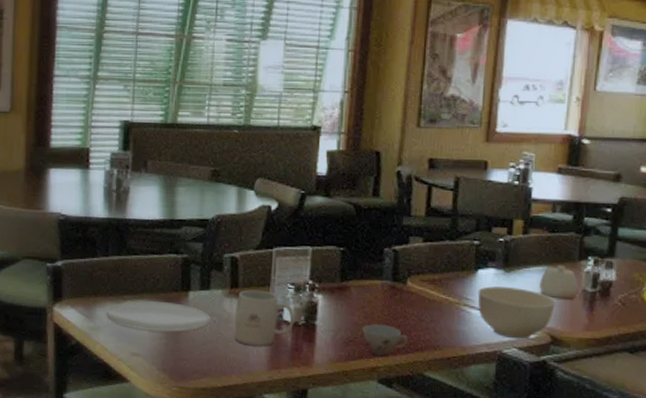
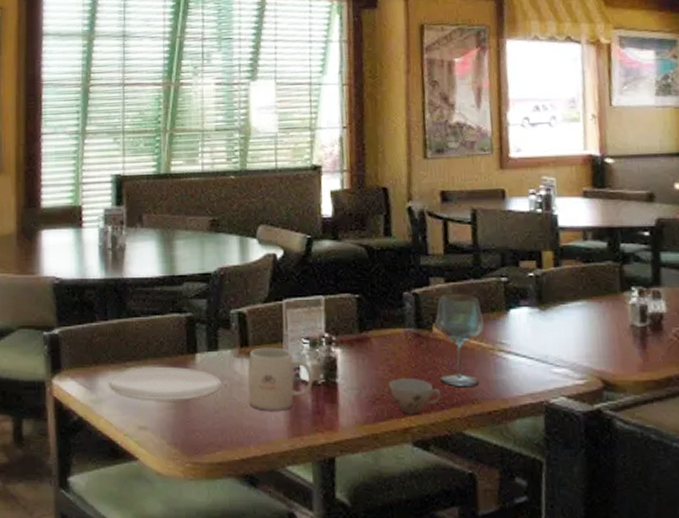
wine glass: none [409,251,454,335] -> present [435,293,485,388]
bowl: present [477,286,556,339] -> none [512,327,603,386]
sugar bowl: present [539,265,578,299] -> none [580,298,626,336]

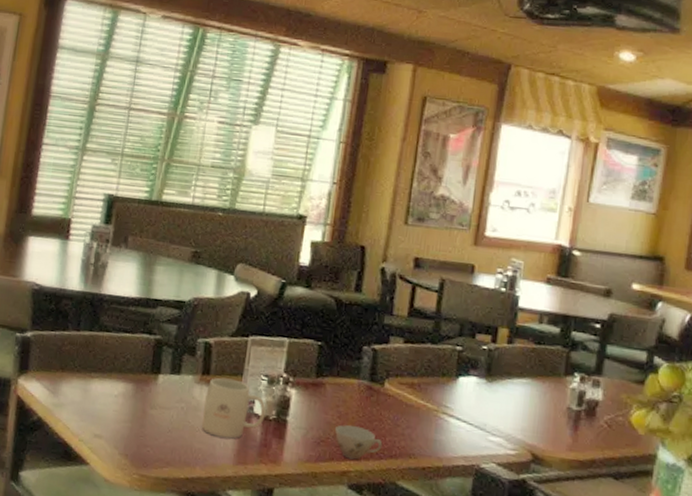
plate: present [107,367,223,401] -> none [70,380,180,417]
wine glass: present [435,293,485,388] -> none [384,353,434,442]

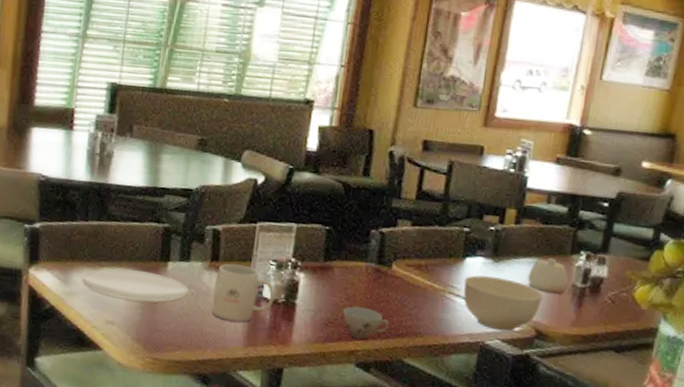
plate: none [70,380,180,417] -> present [81,268,190,303]
bowl: none [457,395,539,454] -> present [463,275,544,331]
sugar bowl: none [522,378,563,416] -> present [527,257,568,293]

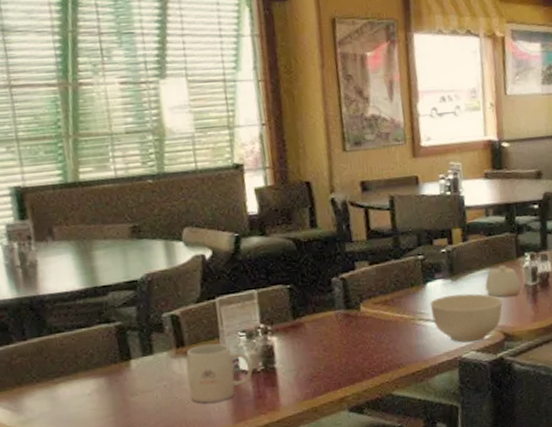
plate: present [81,268,190,303] -> none [35,375,162,414]
teacup: present [343,306,390,340] -> none [324,353,372,385]

